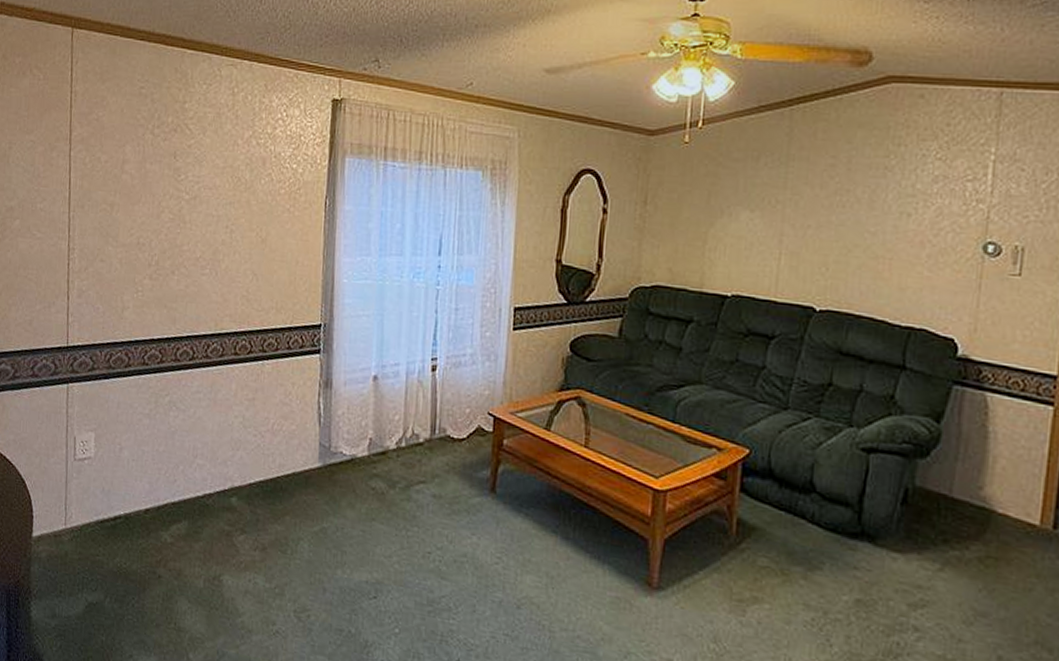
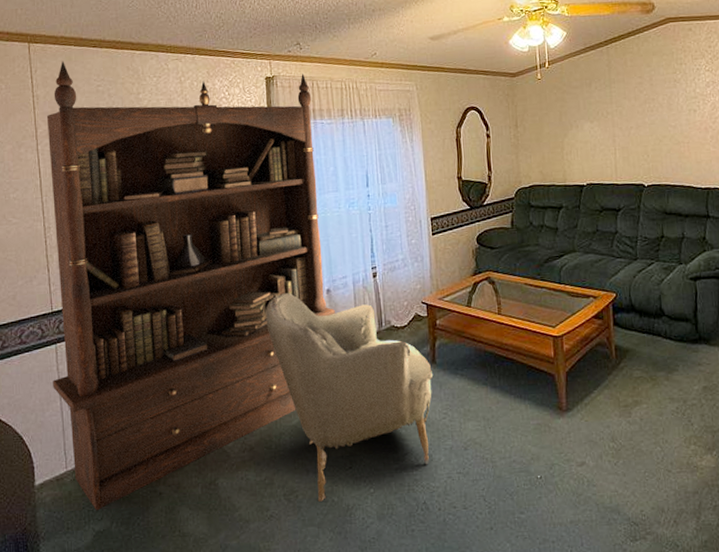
bookcase: none [60,53,385,580] -> present [46,60,335,511]
armchair: none [298,371,491,630] -> present [265,293,434,502]

